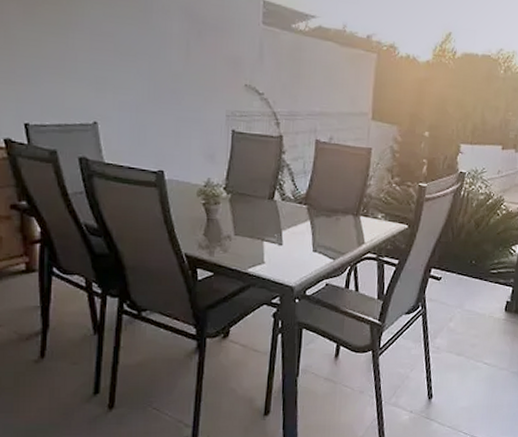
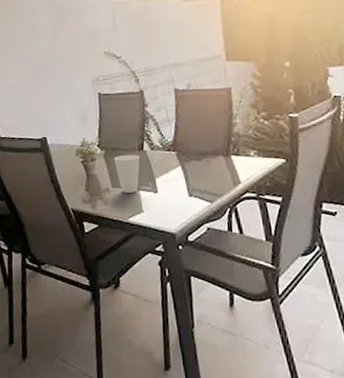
cup: none [240,201,268,243] -> present [114,154,140,193]

